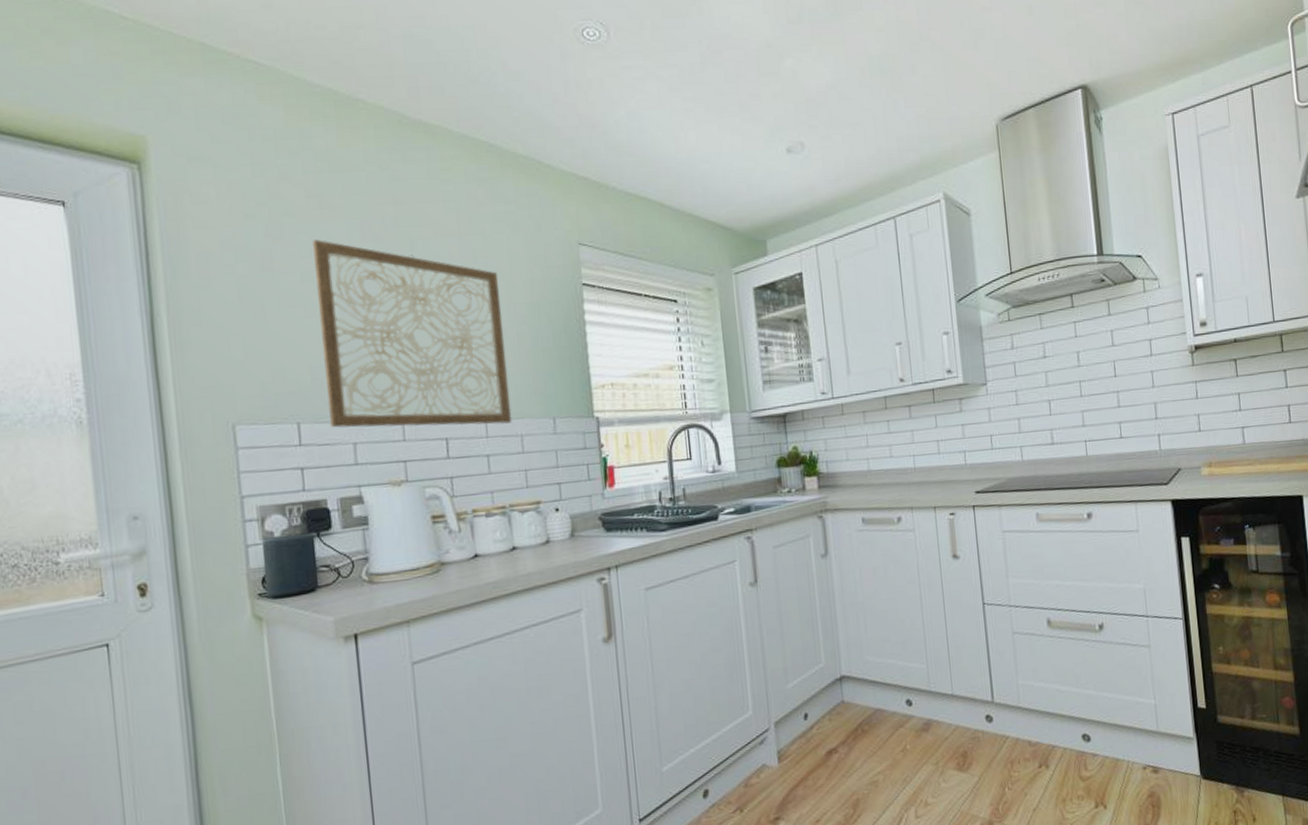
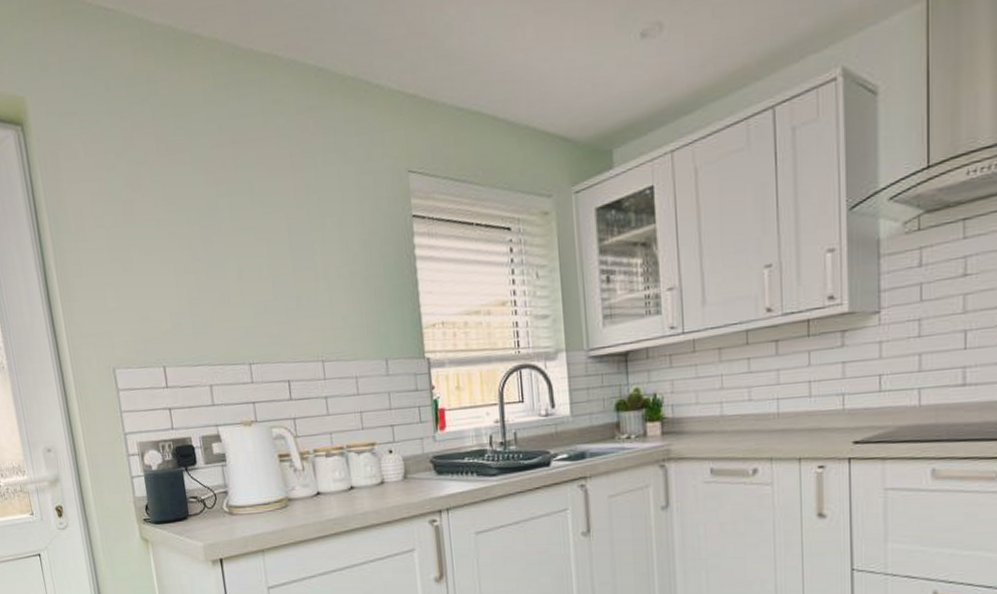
wall art: present [313,239,513,428] -> none [165,186,348,371]

